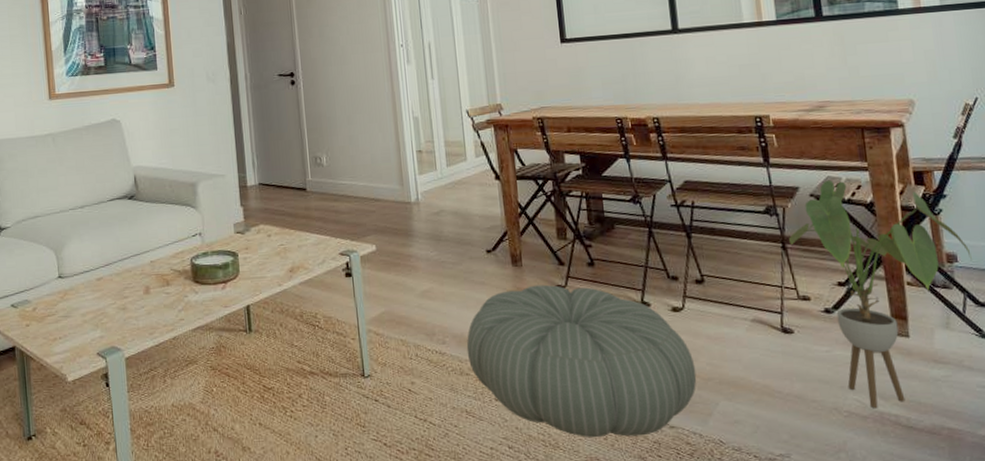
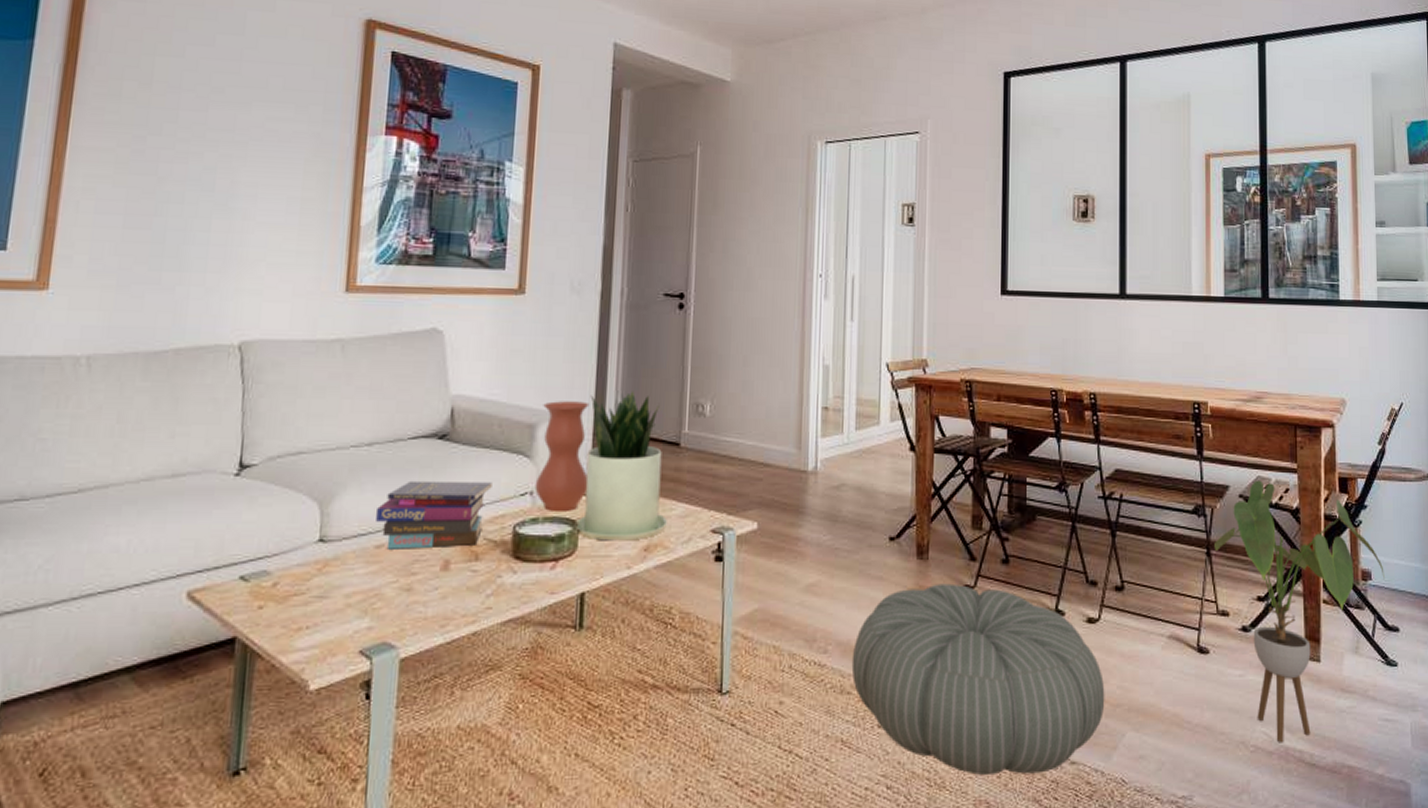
books: none [94,228,171,281] -> present [376,480,492,549]
vase: none [199,163,240,247] -> present [534,401,590,513]
planter: none [233,151,304,266] -> present [574,391,667,541]

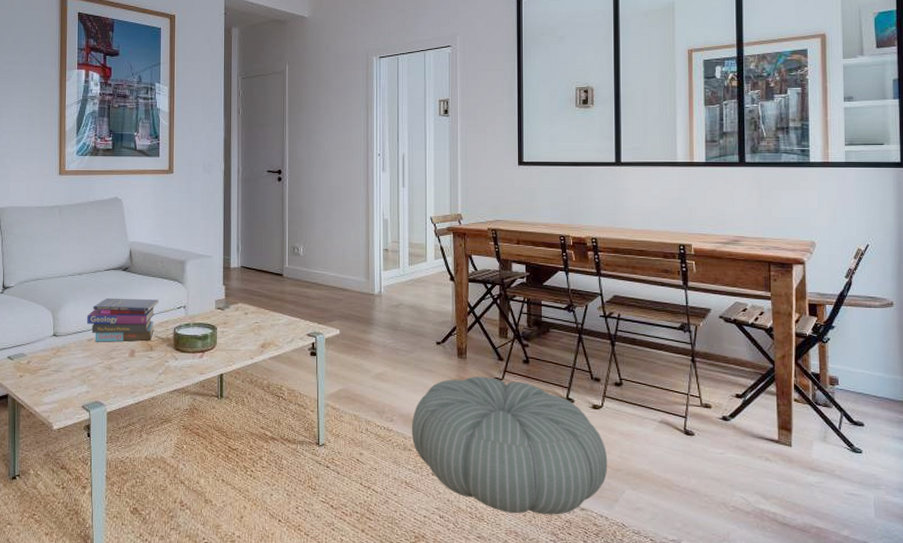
vase: present [534,401,590,513] -> none [186,245,221,320]
planter: present [574,391,667,541] -> none [214,238,276,340]
house plant: present [1213,480,1384,743] -> none [697,305,850,506]

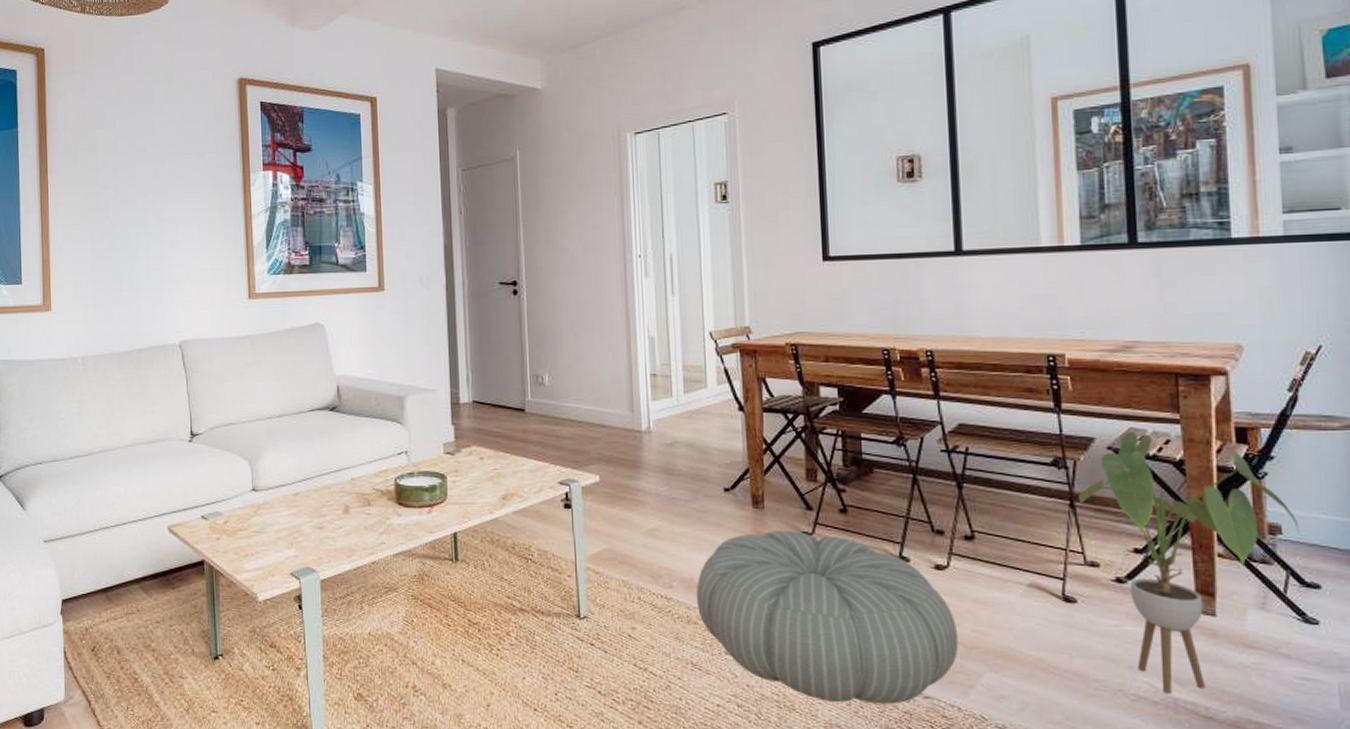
books: present [87,298,159,342] -> none [291,443,375,497]
house plant: none [697,305,850,506] -> present [1077,431,1300,694]

